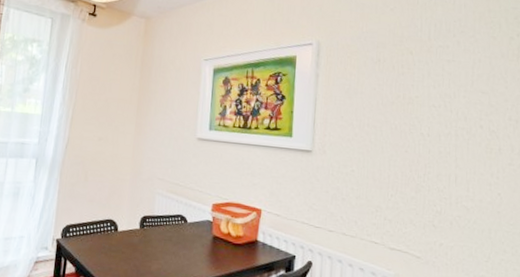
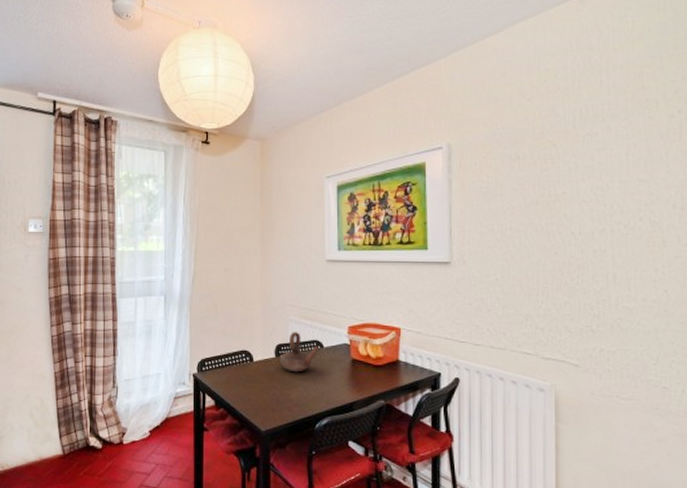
teapot: none [143,205,182,245] -> present [279,332,318,373]

